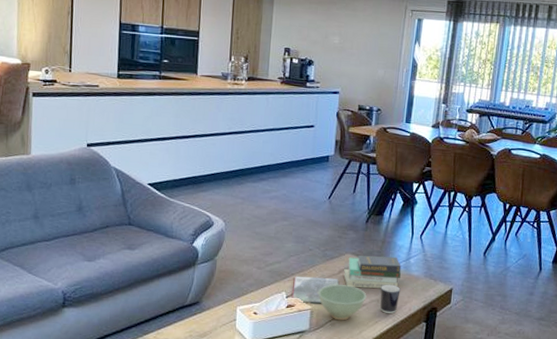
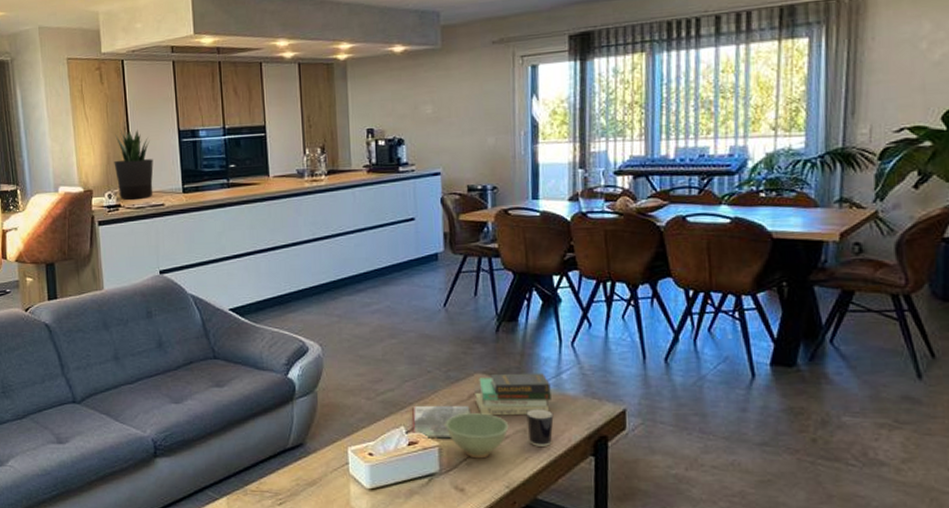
planter: none [54,11,93,79] -> present [114,127,154,200]

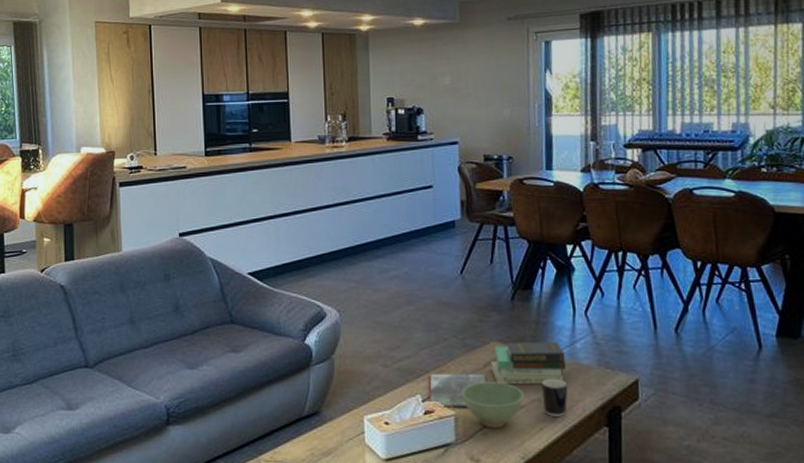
planter: present [114,127,154,200] -> none [137,90,177,162]

